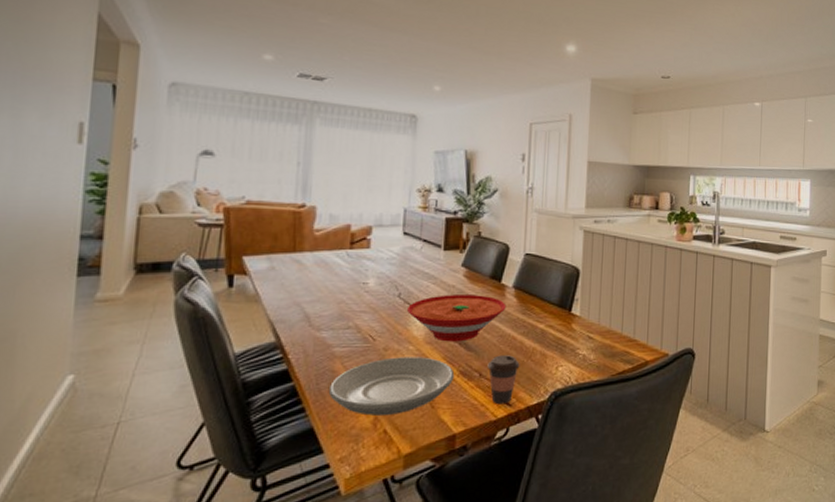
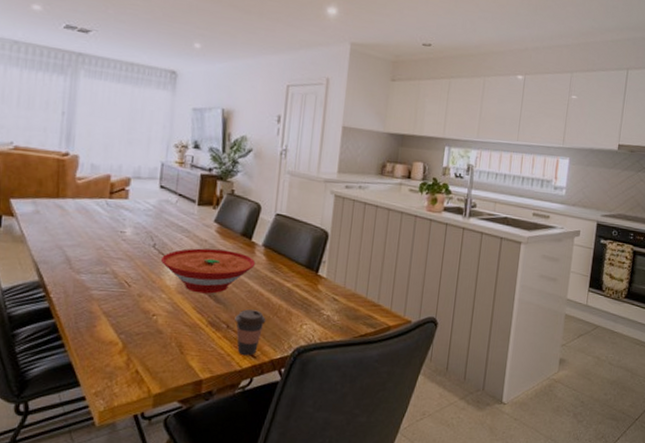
plate: present [328,357,455,416] -> none [86,303,204,357]

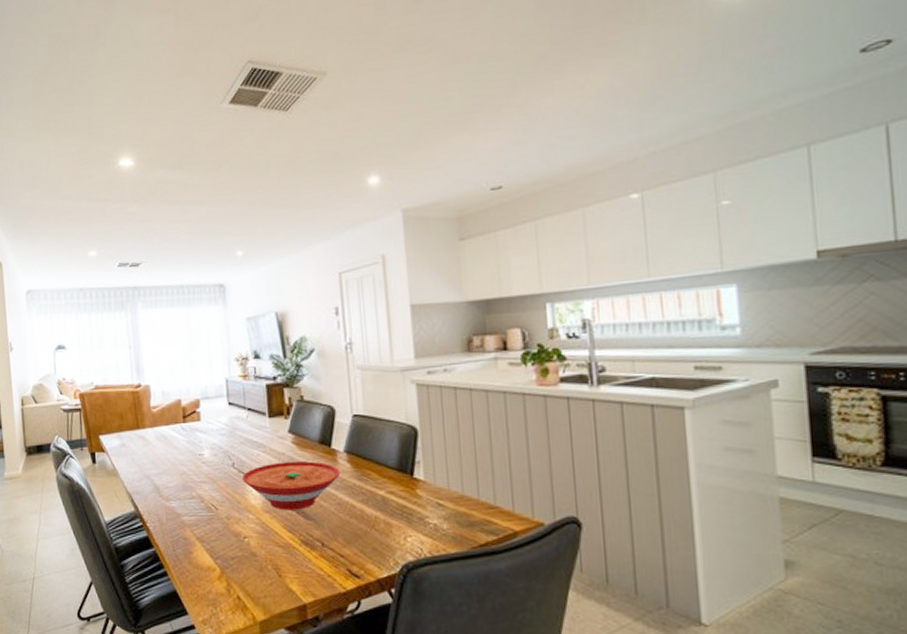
coffee cup: present [235,309,266,356] -> none [328,524,364,576]

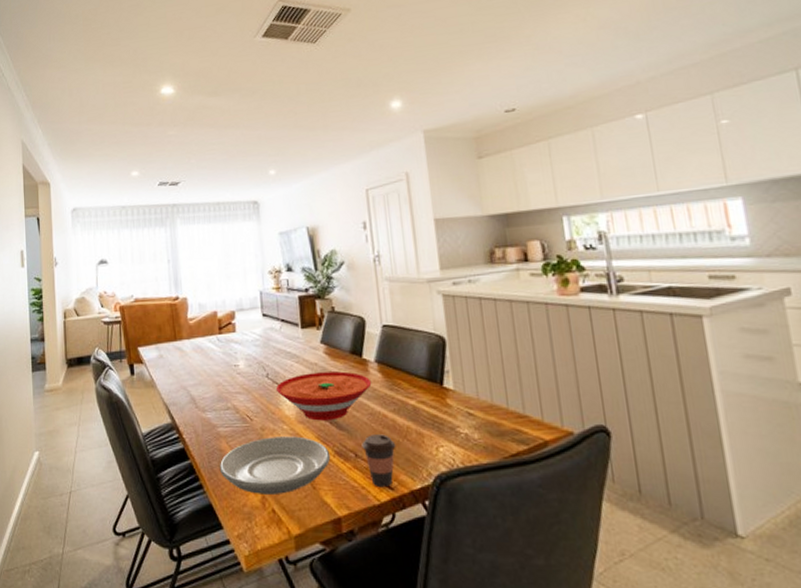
plate: none [184,525,297,582] -> present [219,436,331,494]
coffee cup: none [328,524,364,576] -> present [362,434,396,488]

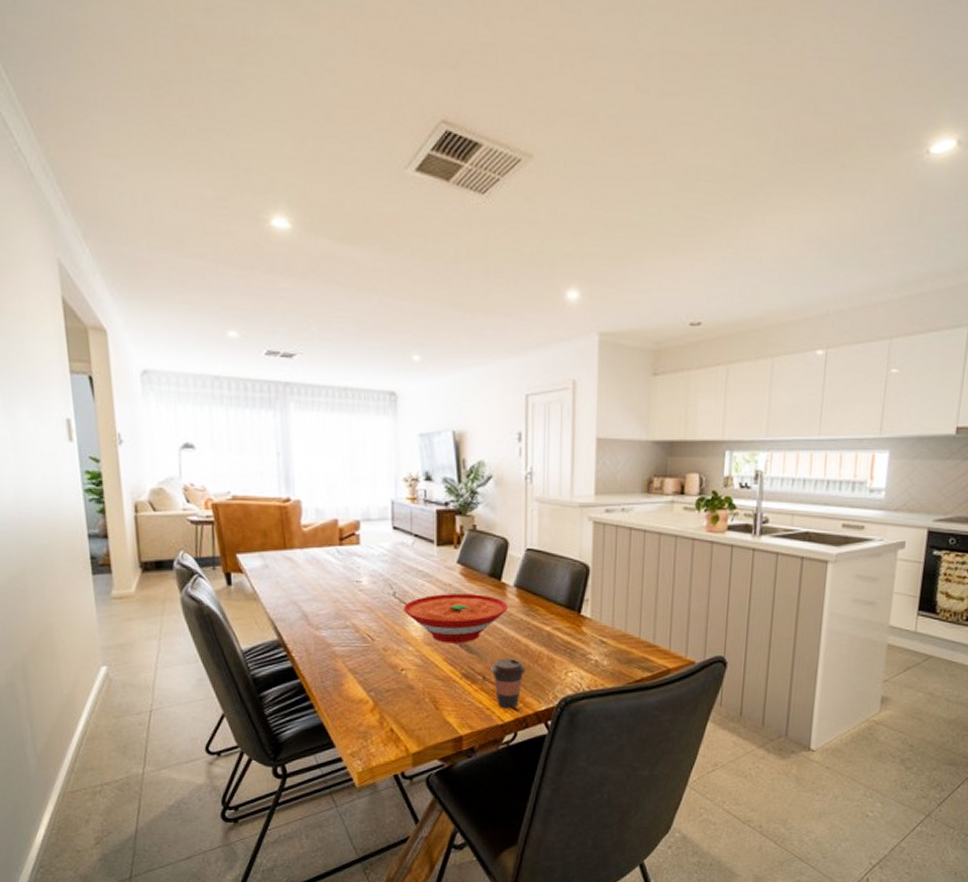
plate: present [219,436,331,494] -> none [333,658,457,714]

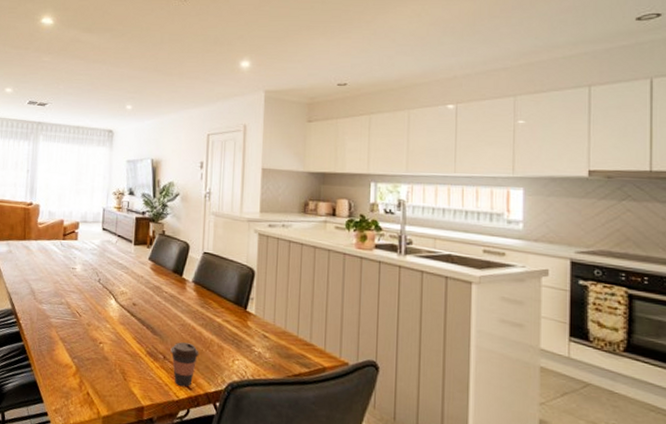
bowl: present [402,594,508,643] -> none [104,283,187,326]

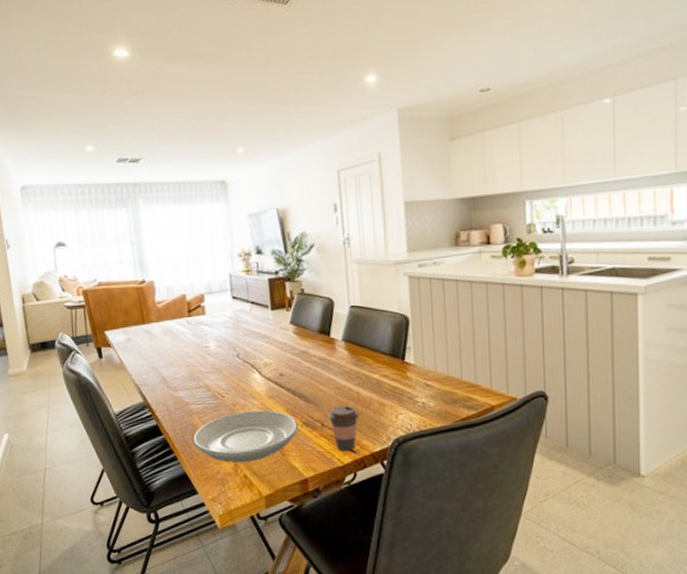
plate: none [47,332,143,381] -> present [192,410,299,463]

